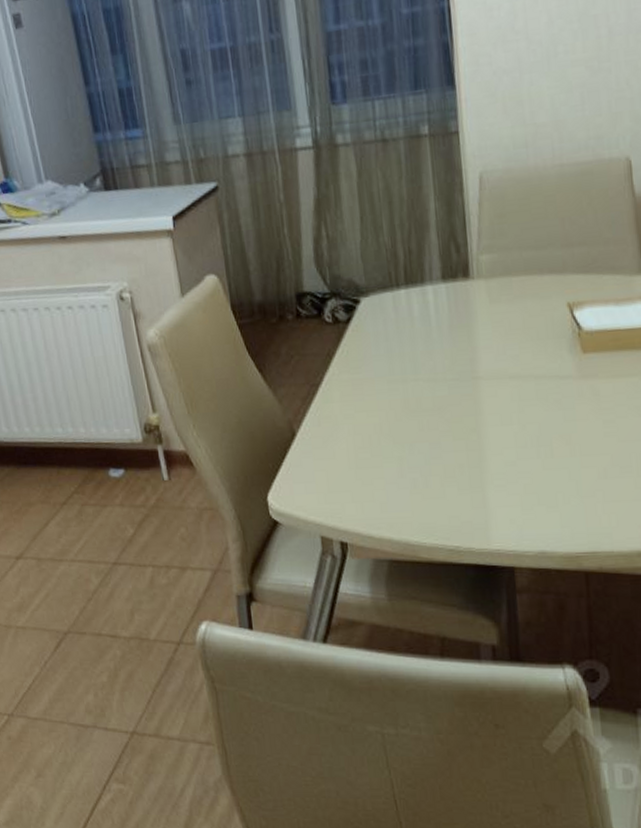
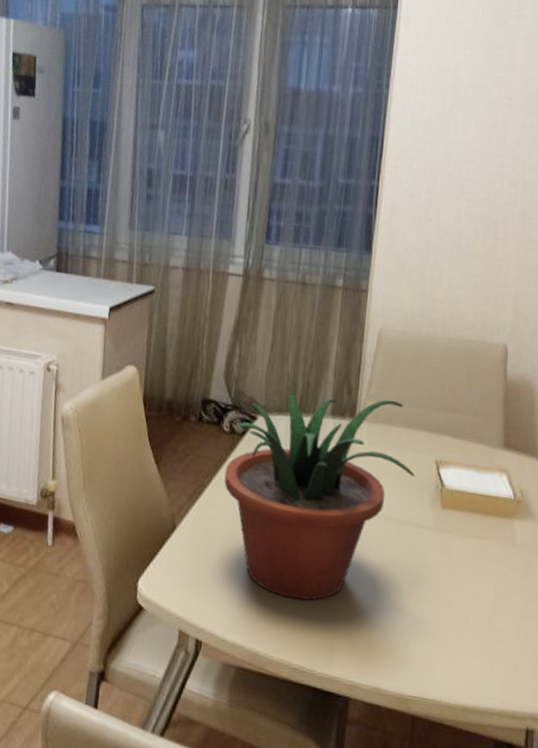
potted plant: none [336,248,547,481] -> present [224,391,415,601]

